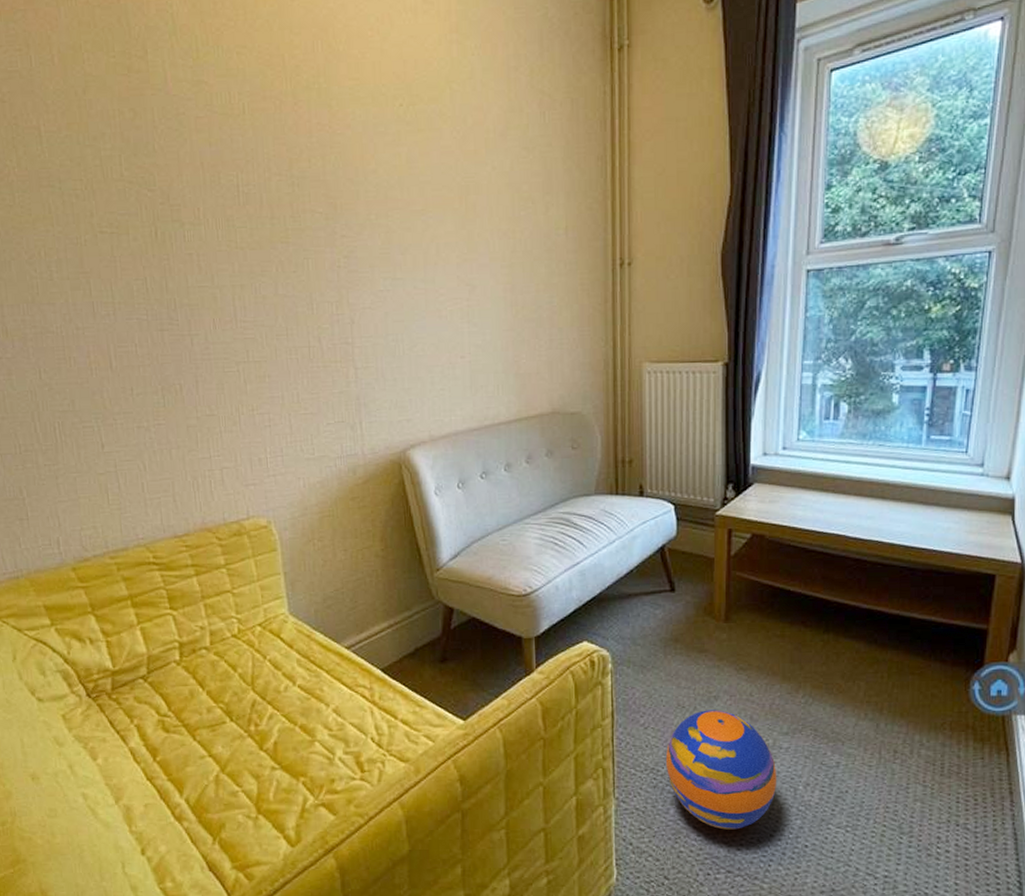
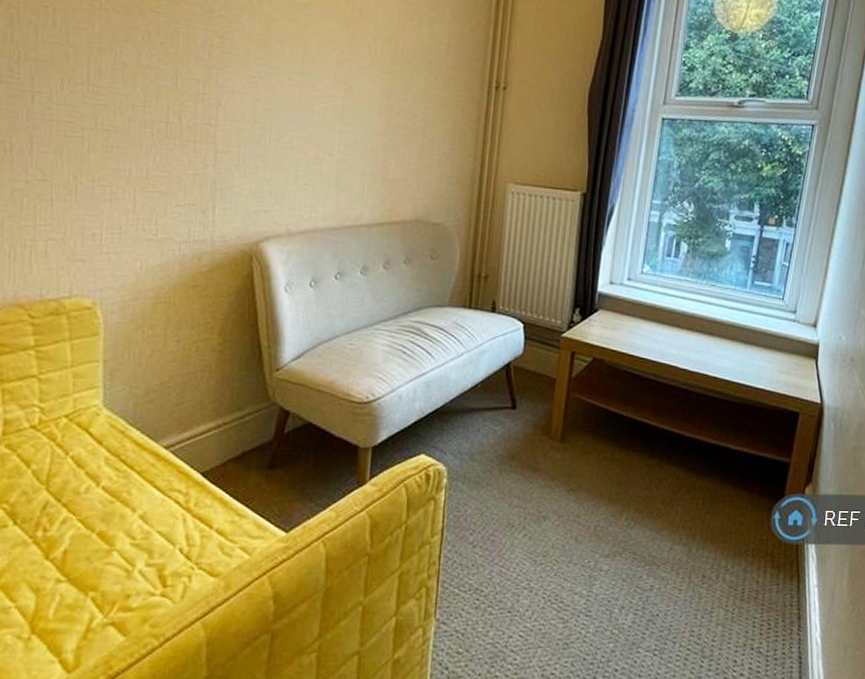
ball: present [665,710,777,830] -> none [489,530,596,653]

